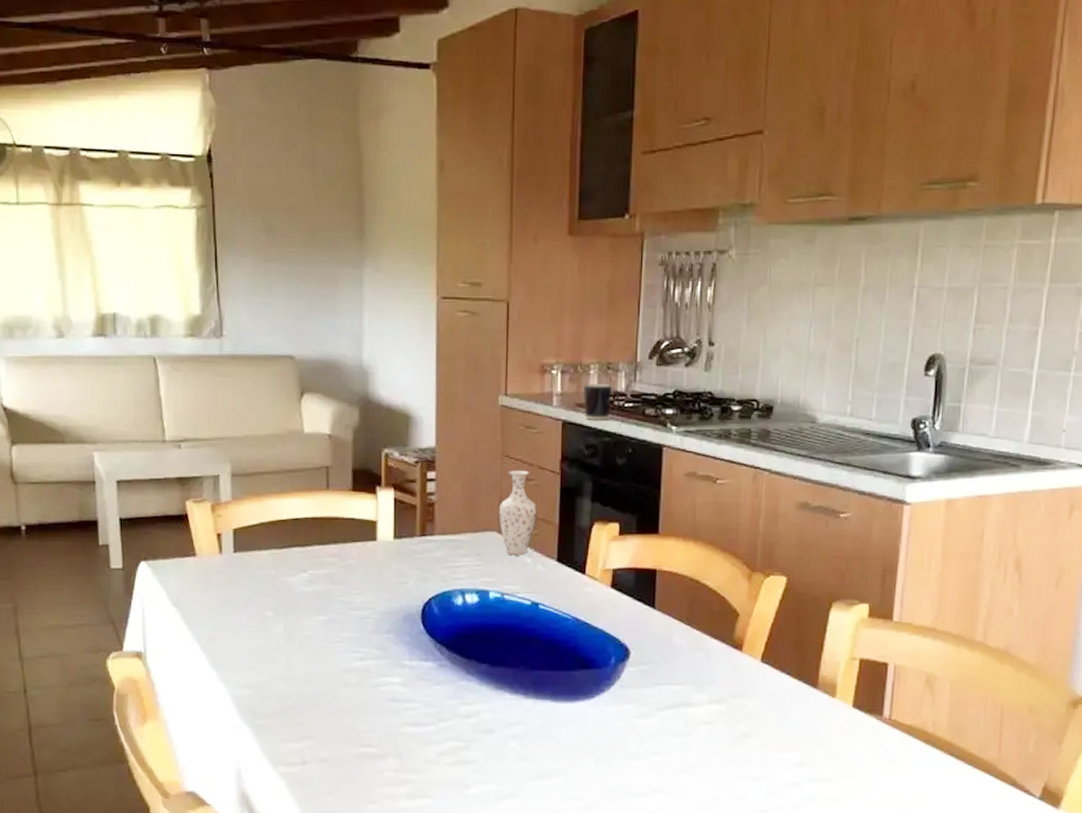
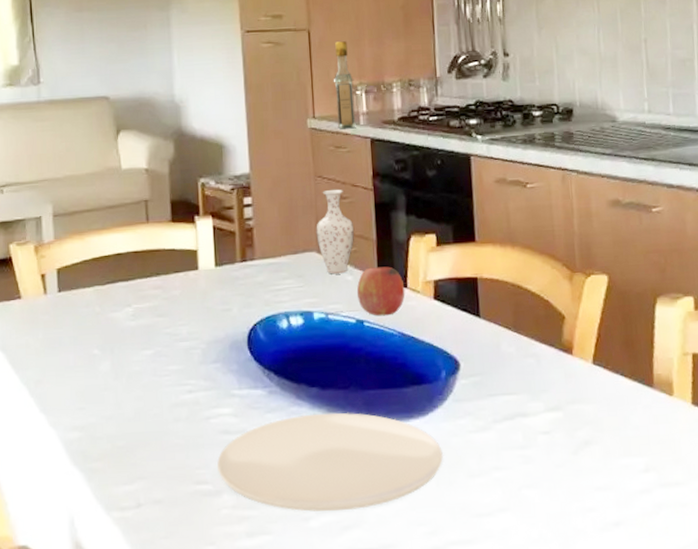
plate: none [384,689,604,782] -> present [217,412,443,512]
bottle: none [529,316,551,408] -> present [333,41,356,128]
fruit: none [534,551,583,600] -> present [356,266,405,316]
mug: present [583,384,621,420] -> none [387,100,425,136]

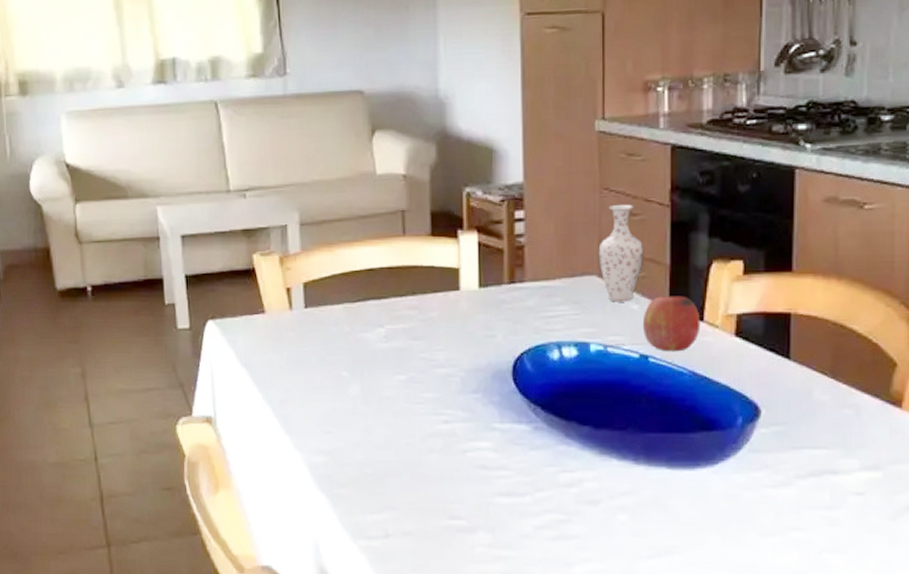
plate: present [217,412,443,512] -> none [473,454,731,560]
bottle: present [333,41,356,128] -> none [629,26,656,132]

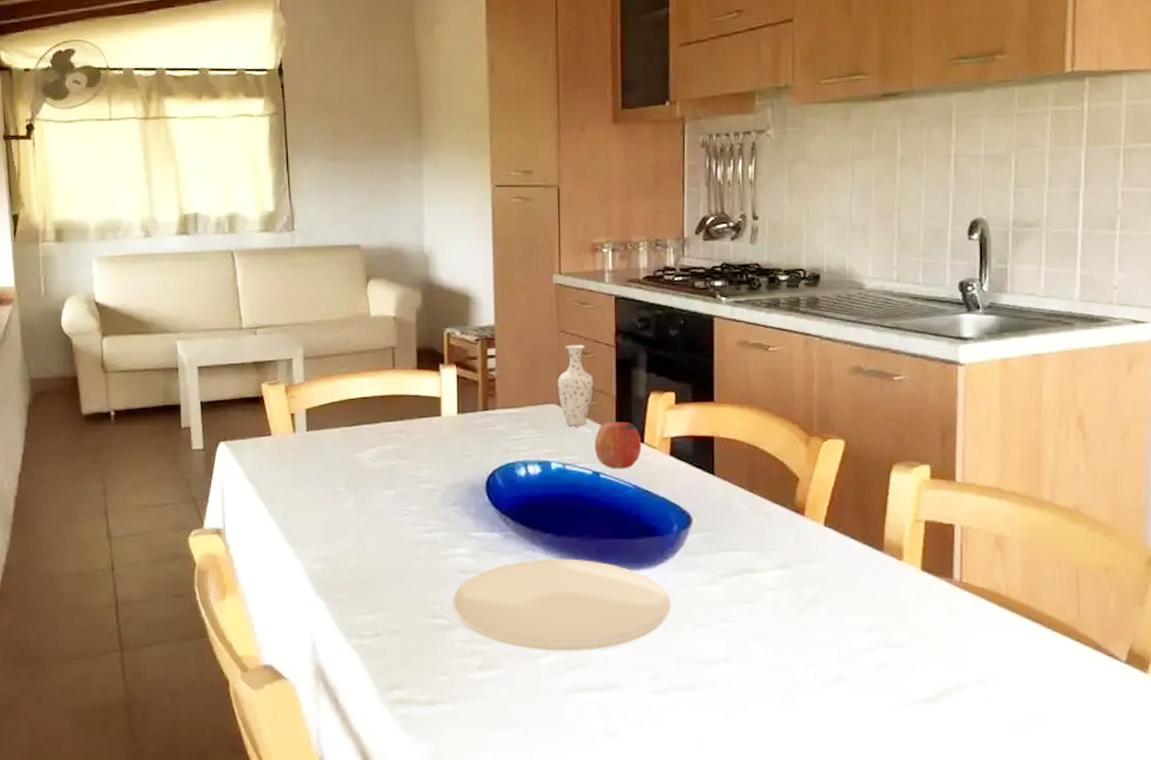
plate: none [473,454,731,560] -> present [453,558,671,651]

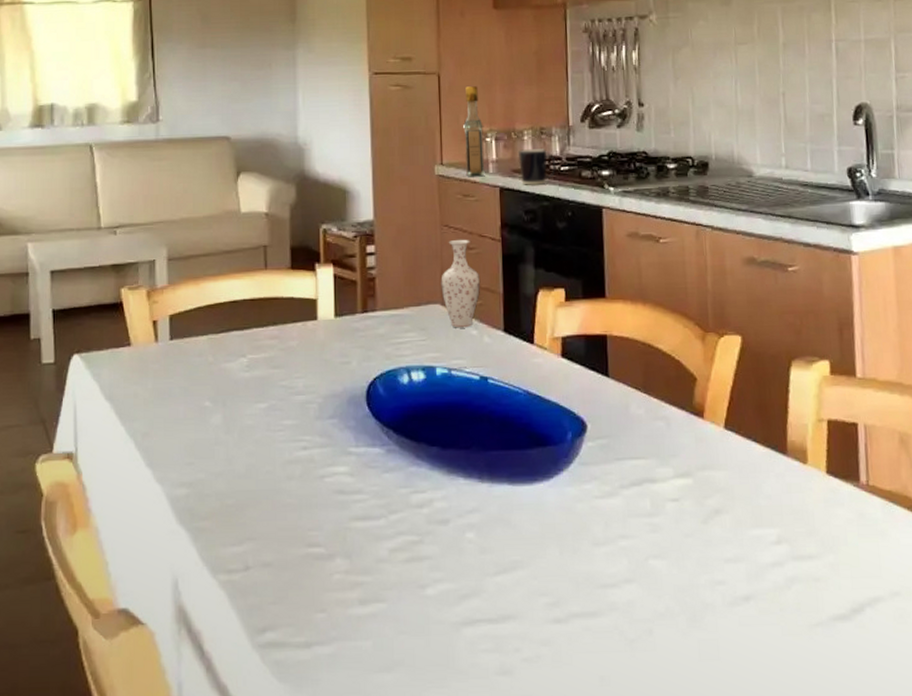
plate: present [453,558,671,651] -> none [331,474,567,579]
bottle: none [580,199,601,285] -> present [462,86,485,176]
fruit: present [594,421,642,469] -> none [481,321,532,373]
mug: none [633,260,671,294] -> present [518,149,557,185]

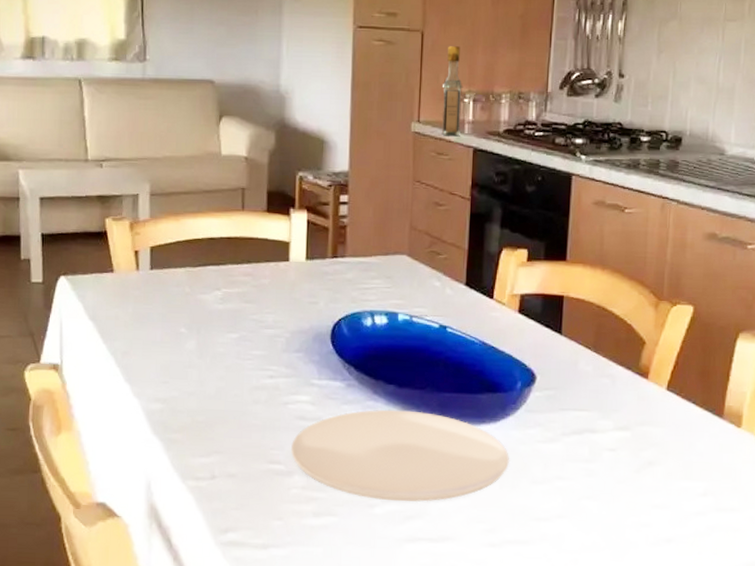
plate: none [331,474,567,579] -> present [291,409,509,502]
vase: present [441,239,481,328] -> none [409,195,448,279]
mug: present [518,149,557,185] -> none [494,112,531,148]

